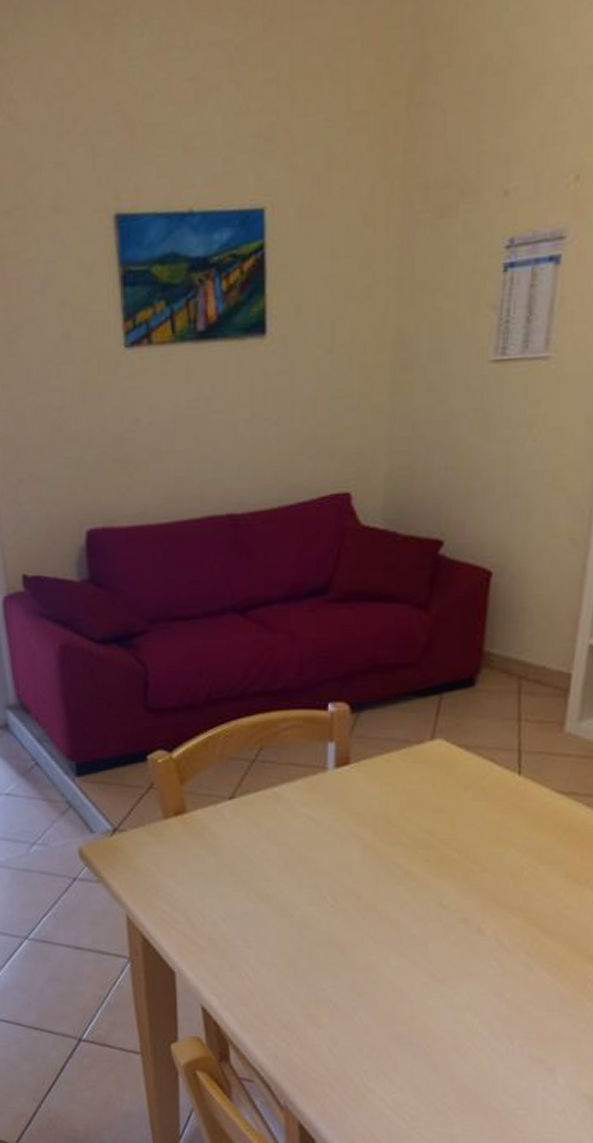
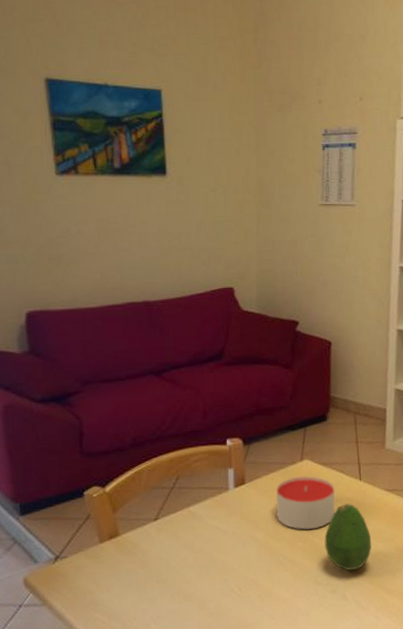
candle: none [390,760,479,834] -> present [275,476,335,530]
fruit: none [457,805,528,897] -> present [324,503,371,571]

